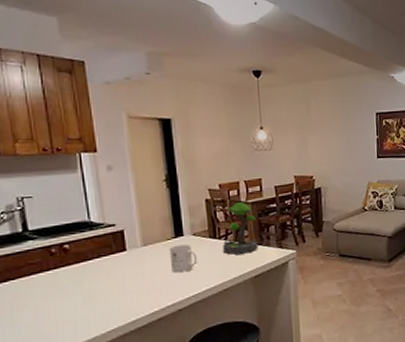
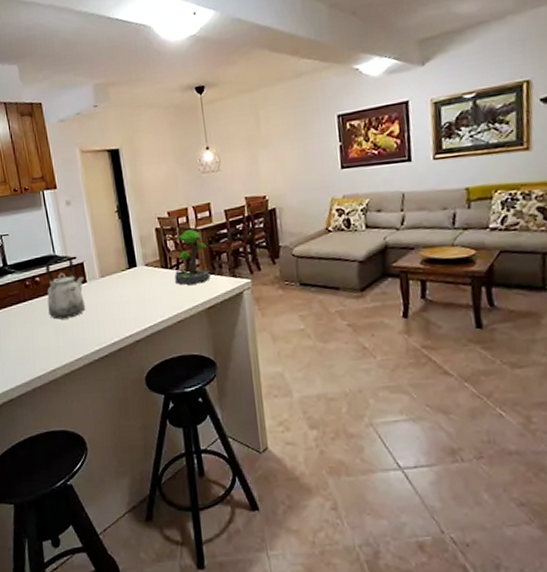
kettle: none [77,222,124,290] -> present [45,256,86,320]
mug: present [169,244,198,273] -> none [124,275,151,304]

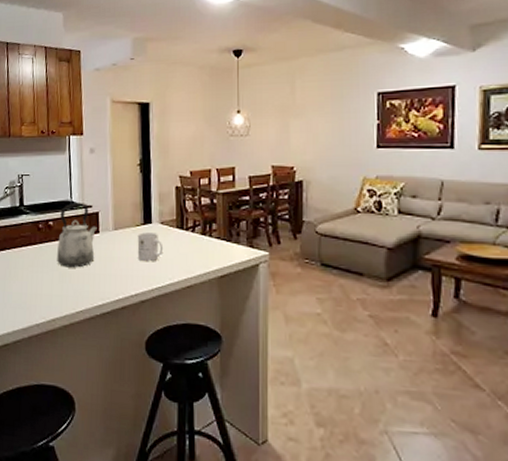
mug: none [124,275,151,304] -> present [137,232,164,262]
plant: present [175,229,210,285] -> none [190,192,227,249]

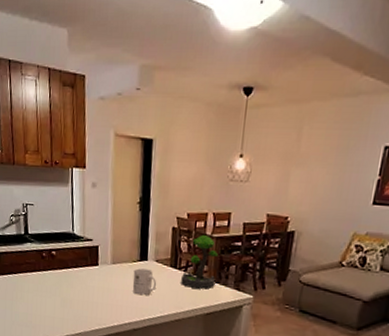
kettle: present [57,203,97,268] -> none [59,235,97,296]
plant: none [190,192,227,249] -> present [181,235,219,289]

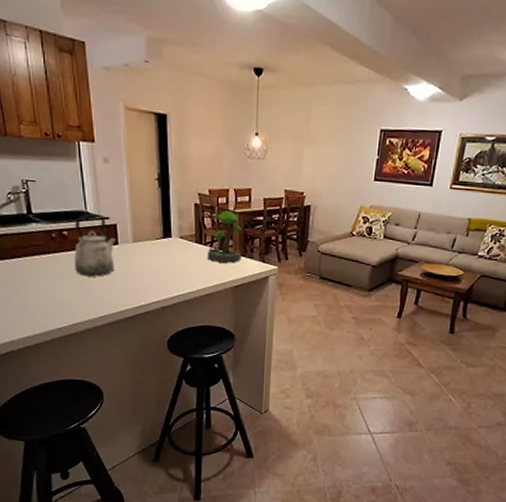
kettle: none [59,235,97,296] -> present [74,214,116,277]
mug: present [132,268,157,296] -> none [157,245,183,273]

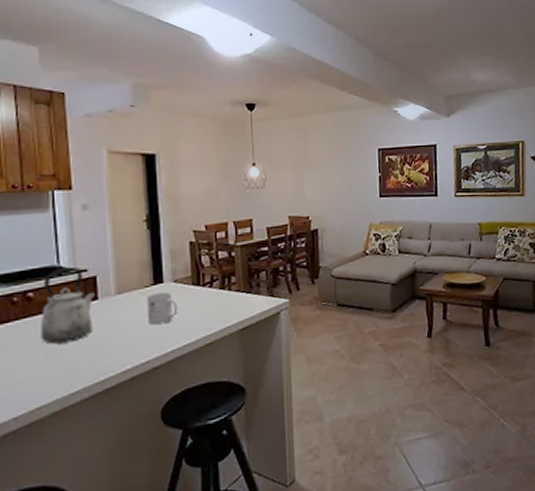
mug: none [157,245,183,273] -> present [146,292,178,325]
plant: present [208,211,242,263] -> none [207,245,247,304]

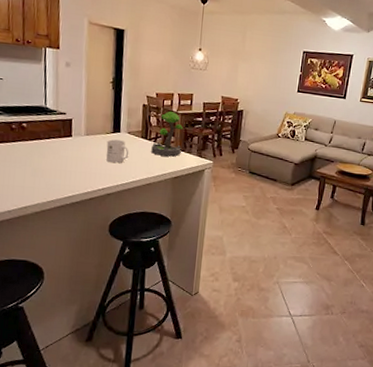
kettle: present [41,267,95,345] -> none [30,109,70,165]
plant: none [207,245,247,304] -> present [151,111,184,157]

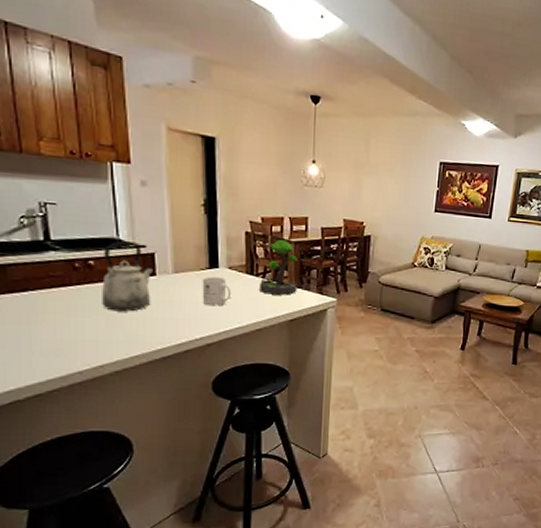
kettle: none [30,109,70,165] -> present [102,241,153,312]

